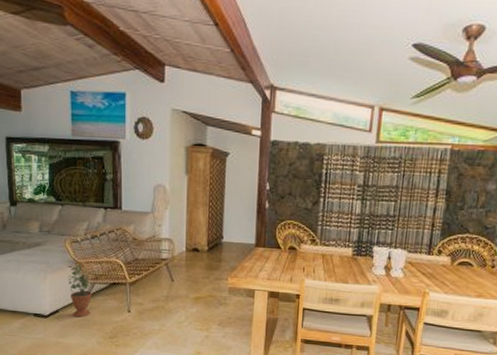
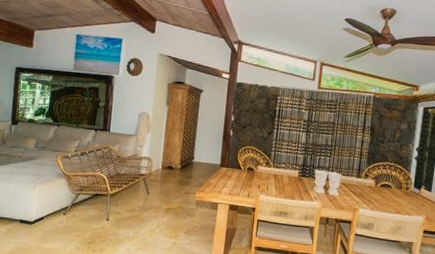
potted plant: present [67,261,92,318] -> none [55,174,76,225]

